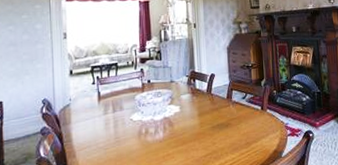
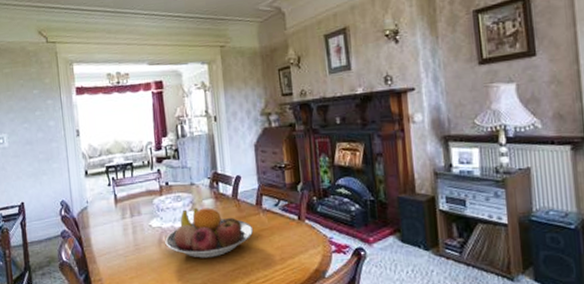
fruit bowl: none [144,102,224,147] -> present [165,207,254,258]

